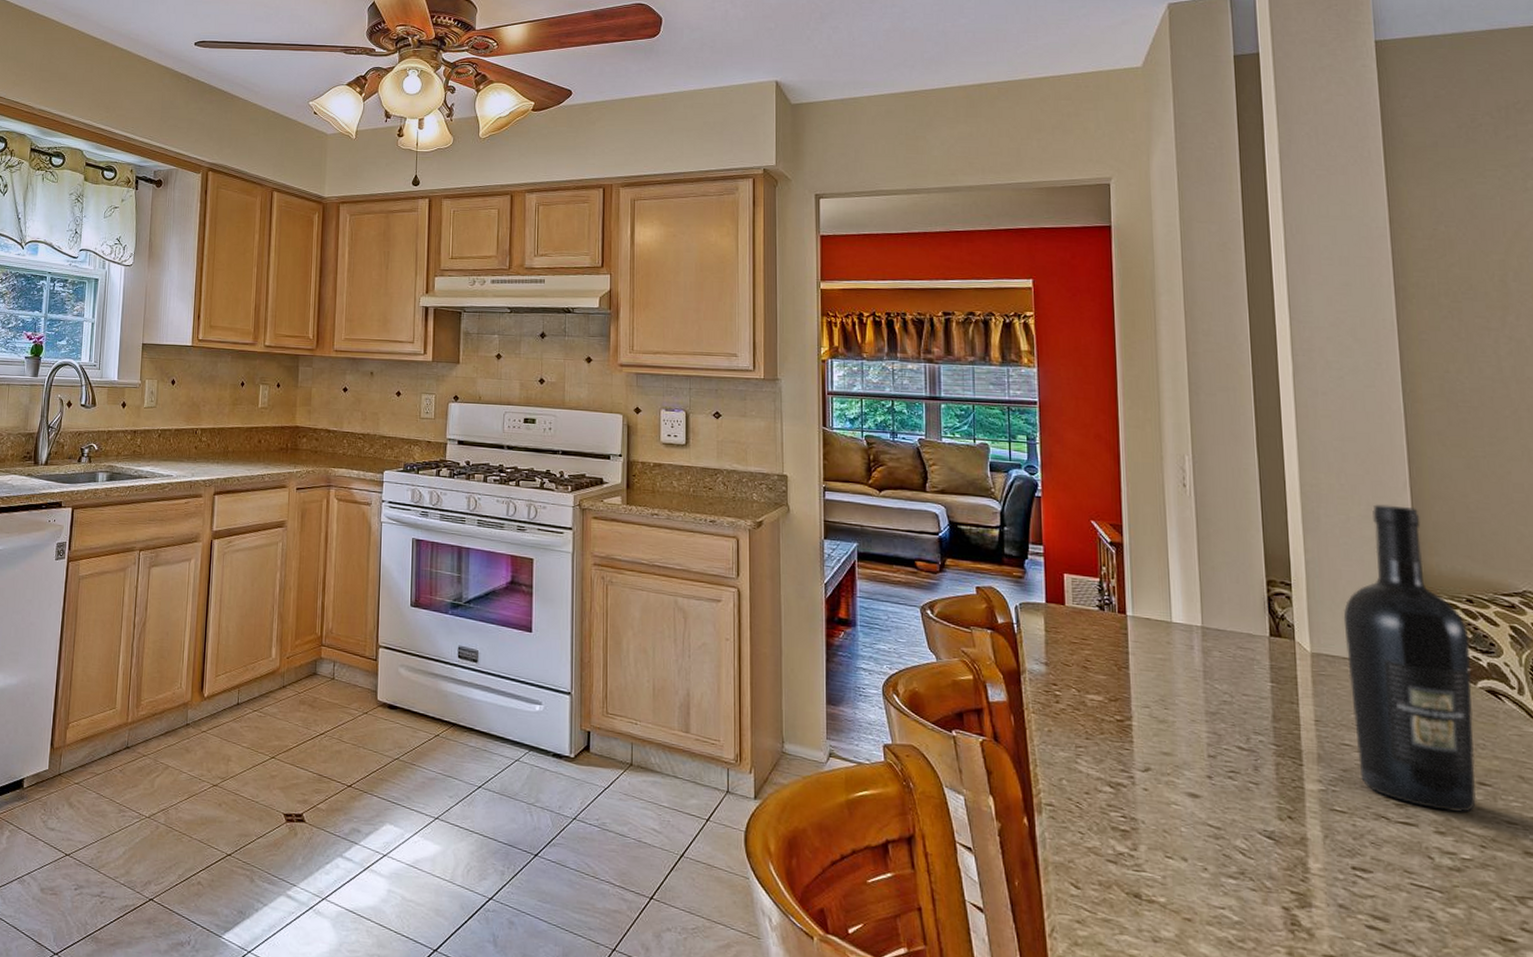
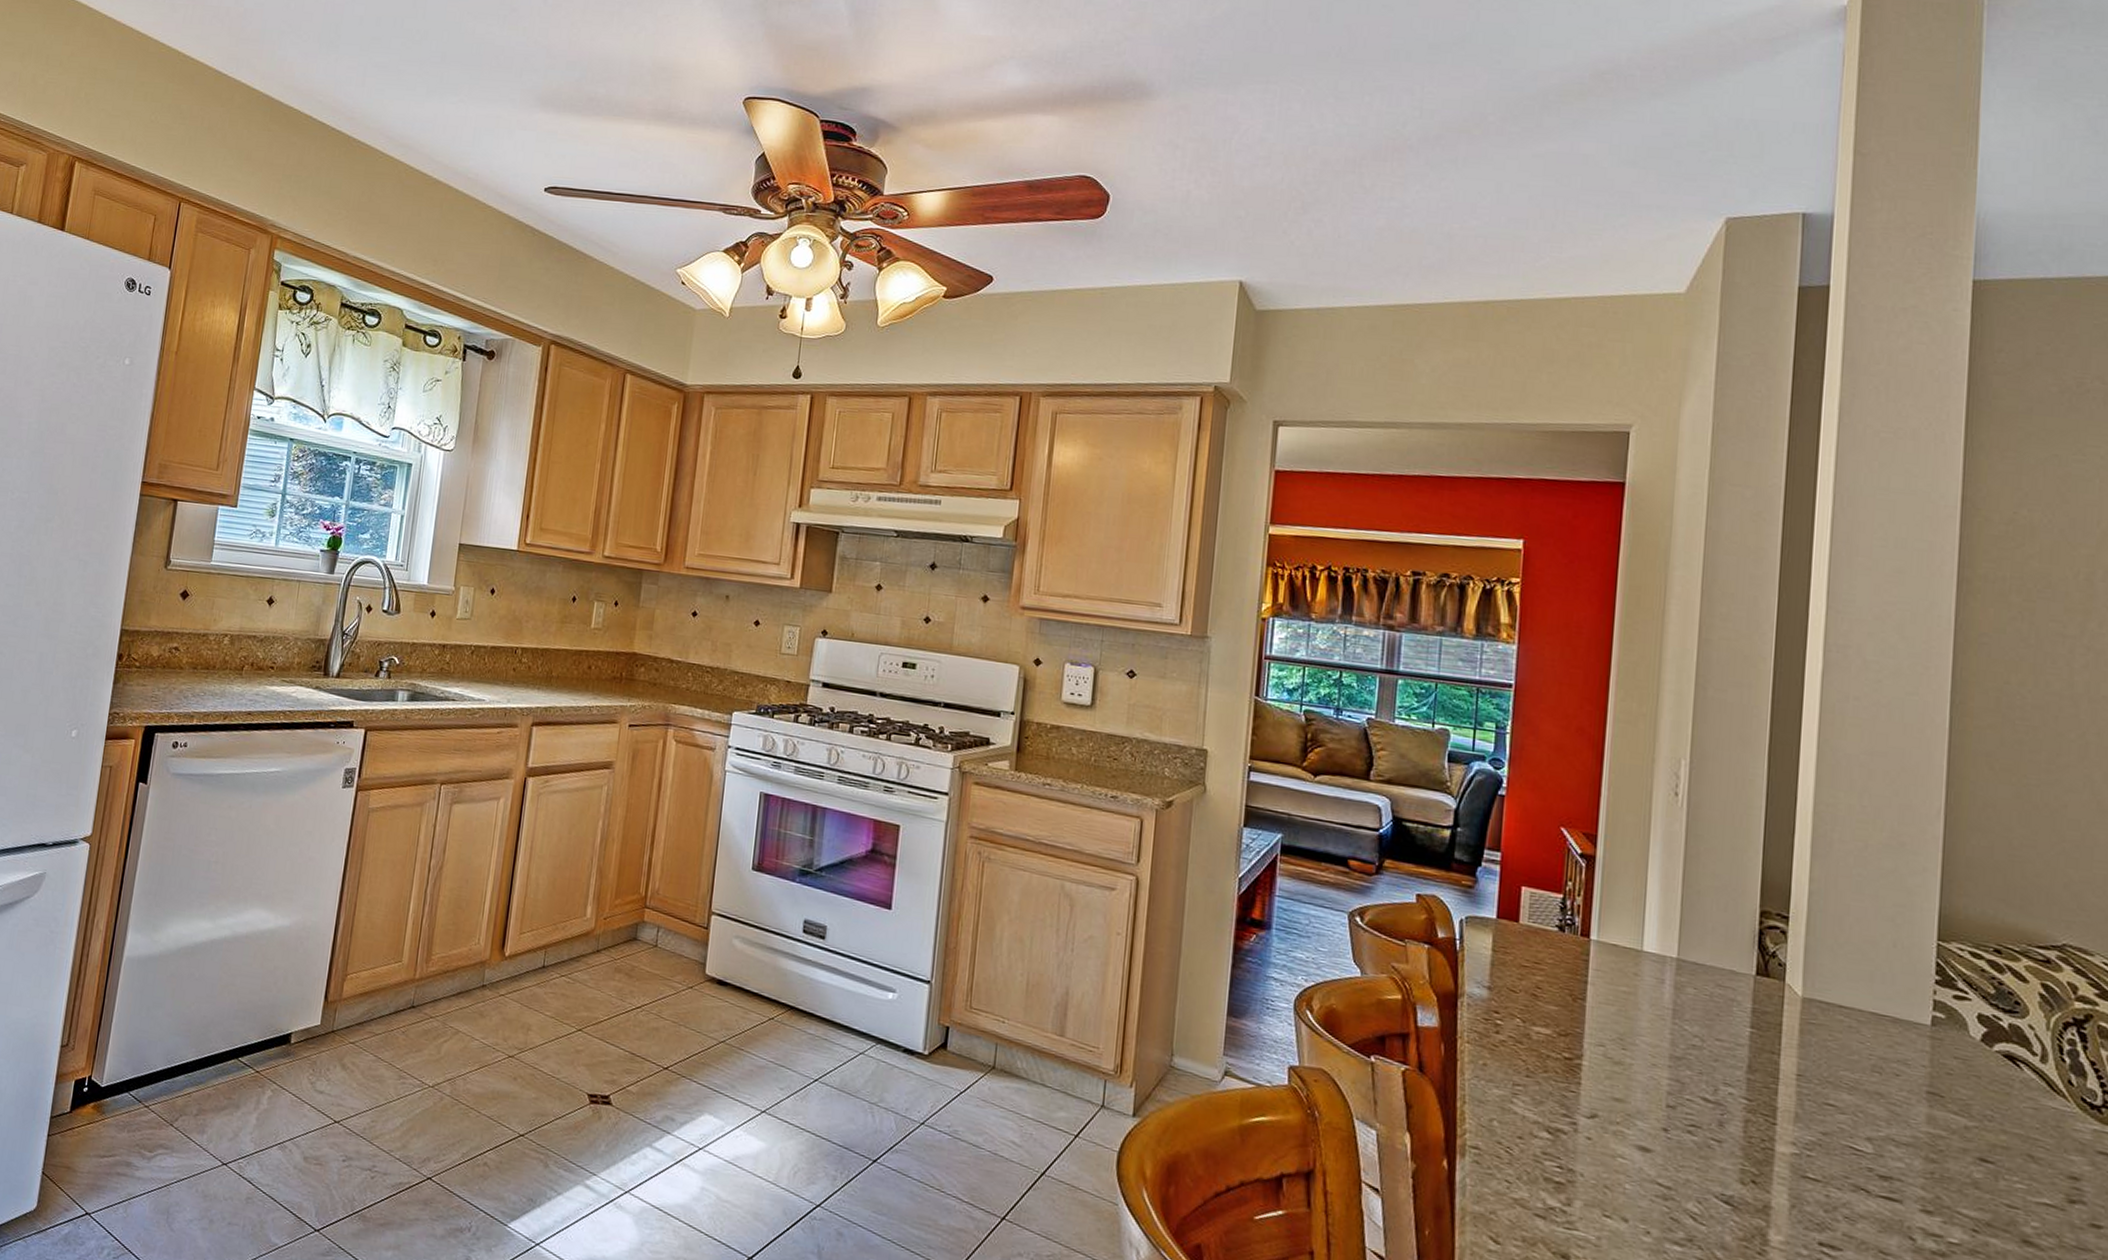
wine bottle: present [1343,504,1477,813] -> none [1841,832,1992,1192]

